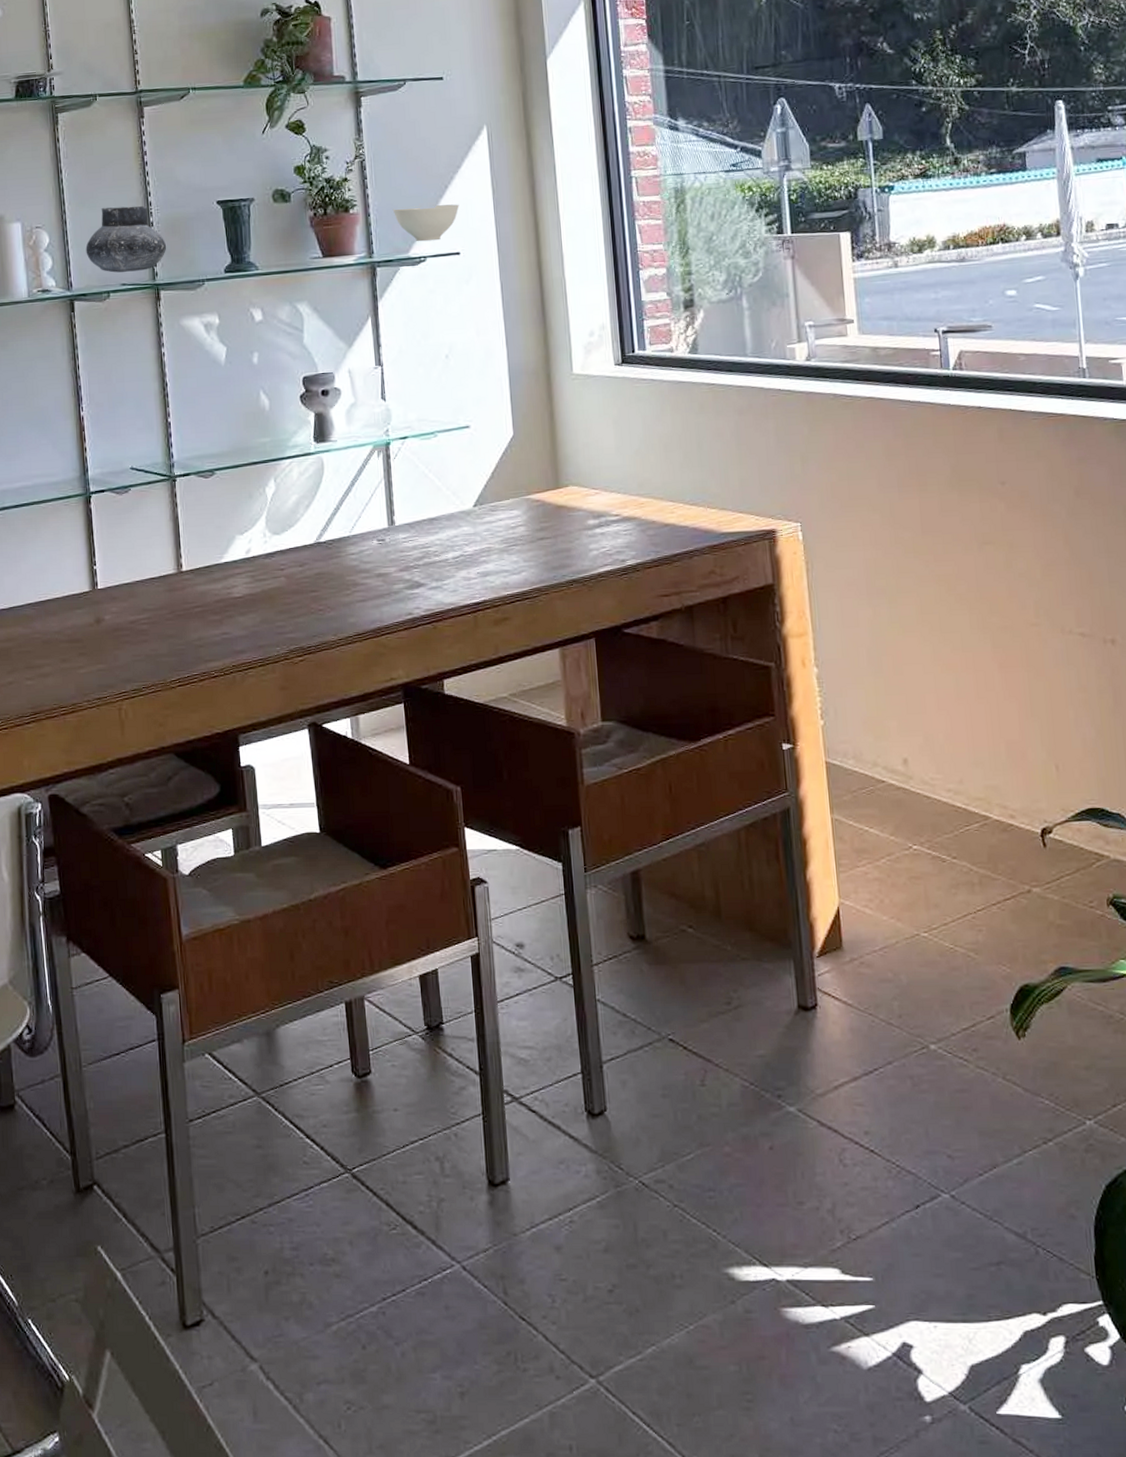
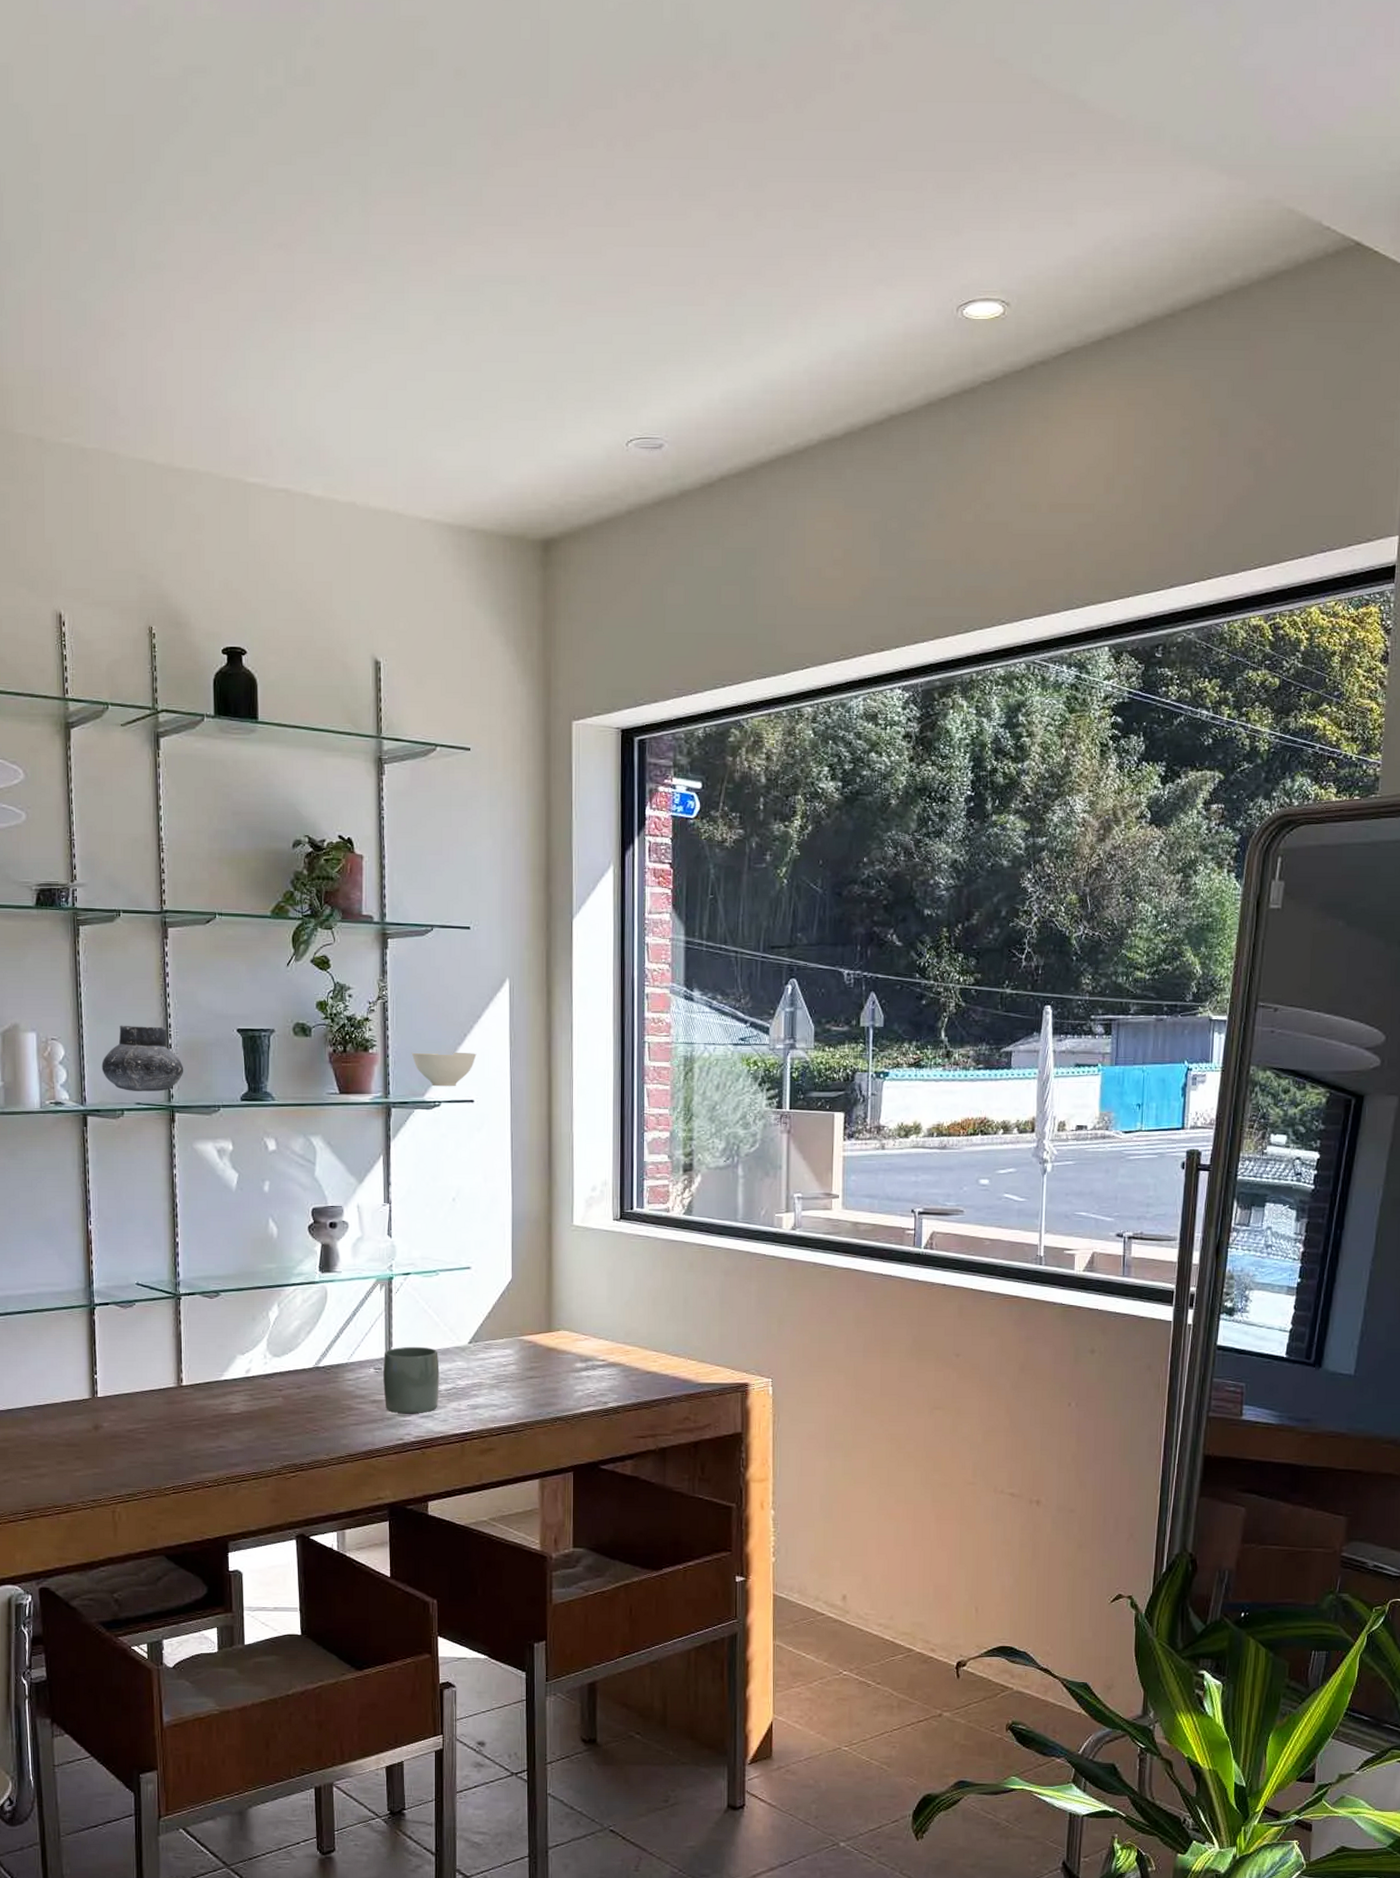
mug: none [386,513,447,586] -> present [382,1346,440,1413]

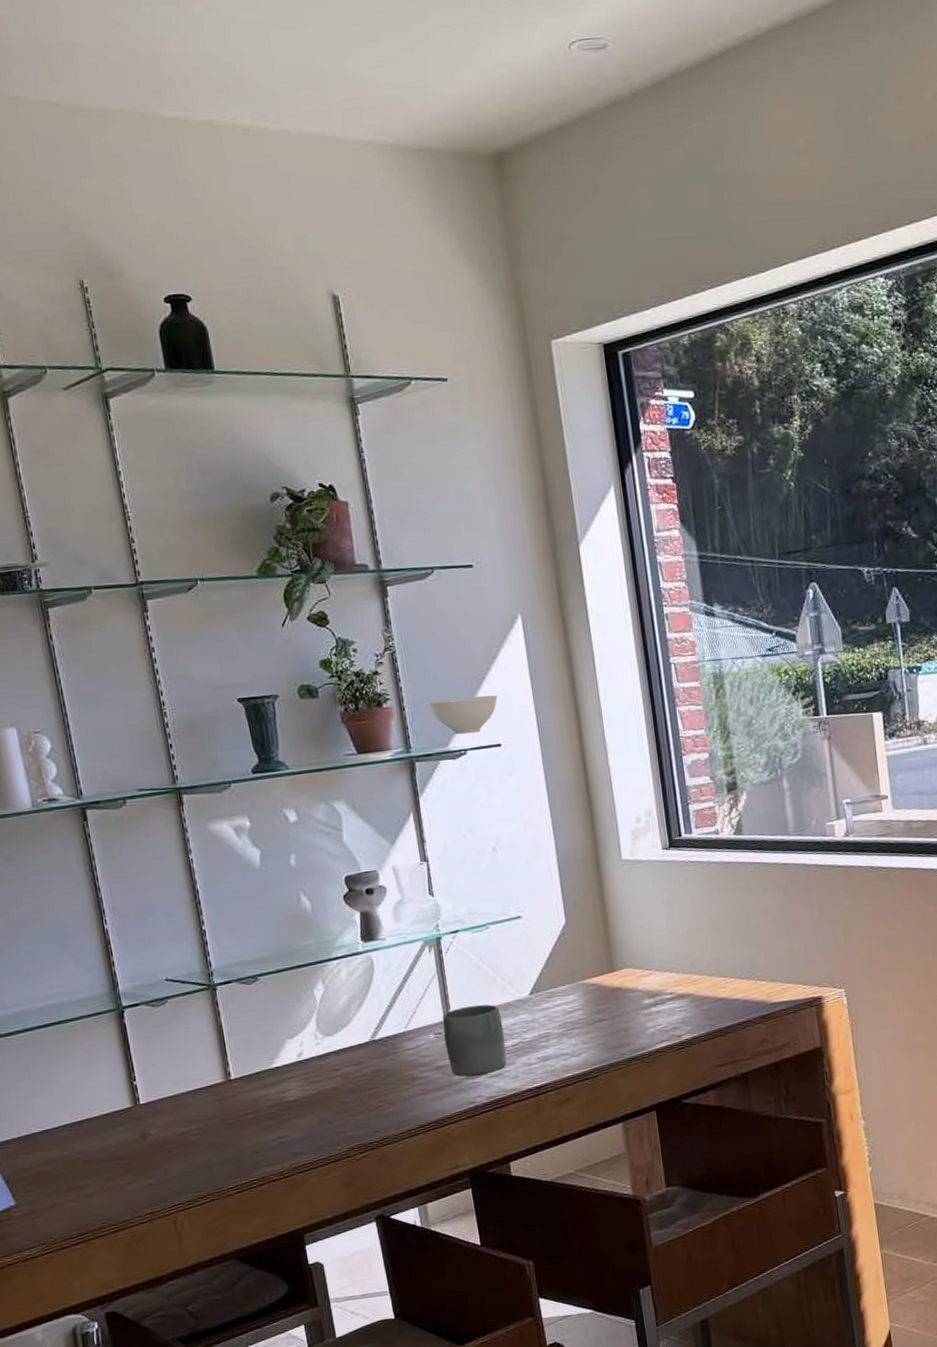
ceramic vessel: present [101,1025,184,1092] -> none [93,705,186,778]

